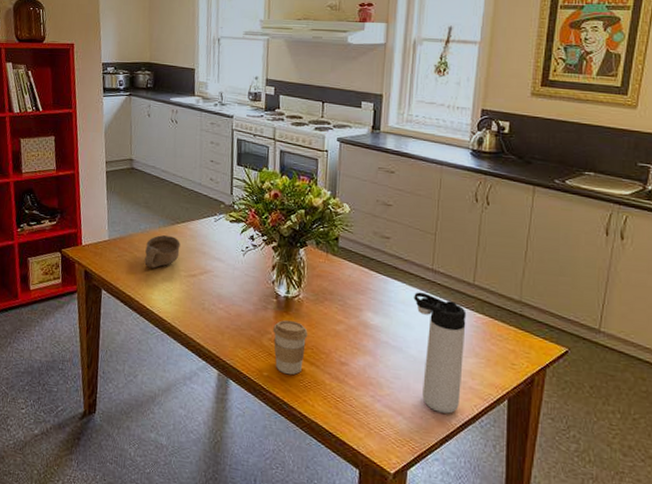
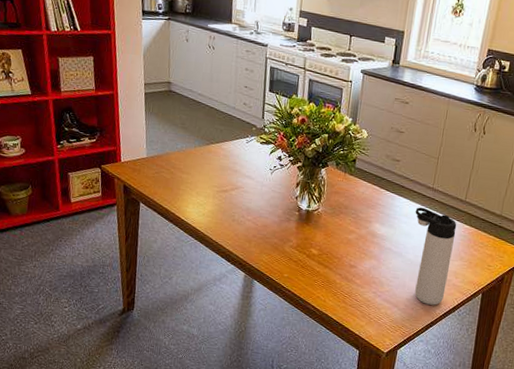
bowl: present [144,235,180,268] -> none [180,154,214,184]
coffee cup: present [273,320,308,375] -> none [294,230,324,276]

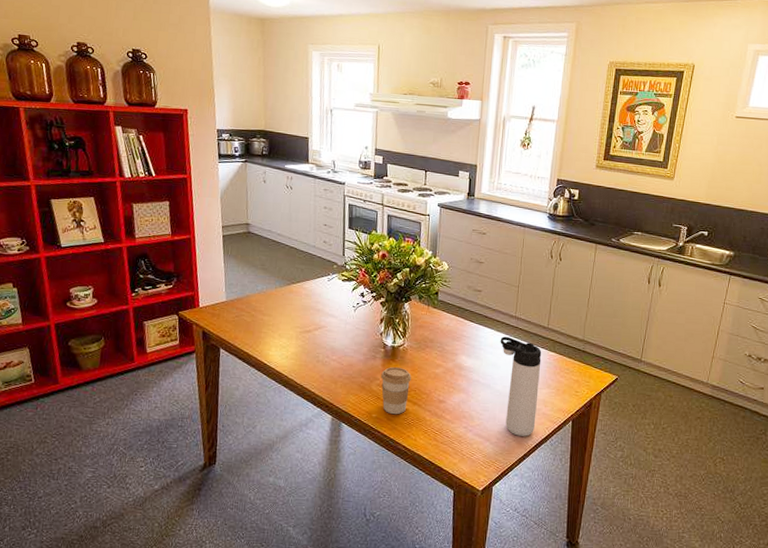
coffee cup: none [294,230,324,276] -> present [381,366,411,415]

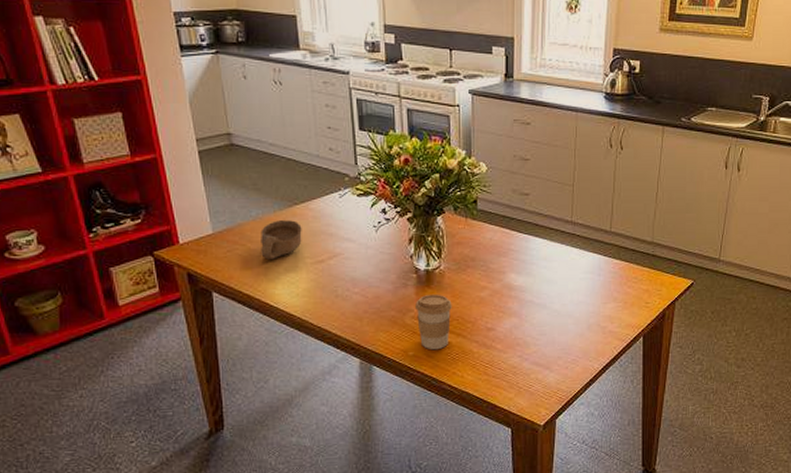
bowl: none [262,295,296,326] -> present [261,220,302,260]
thermos bottle: present [500,336,542,437] -> none [555,246,605,360]

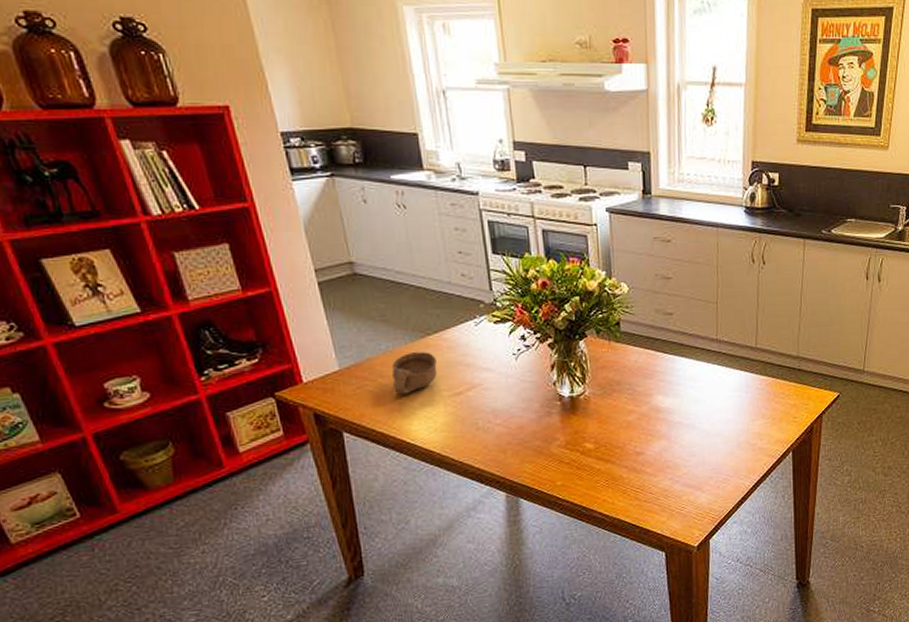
coffee cup: present [415,294,452,350] -> none [561,420,599,479]

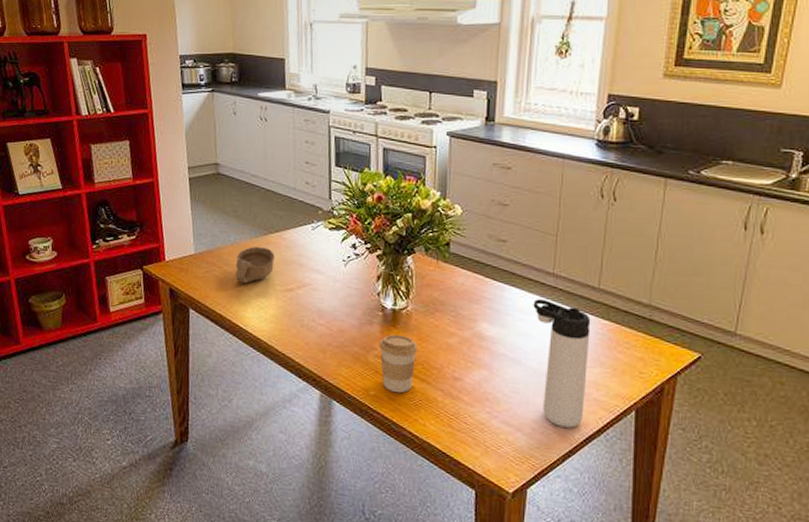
coffee cup: none [561,420,599,479] -> present [379,334,418,393]
thermos bottle: none [701,365,752,479] -> present [533,299,591,428]

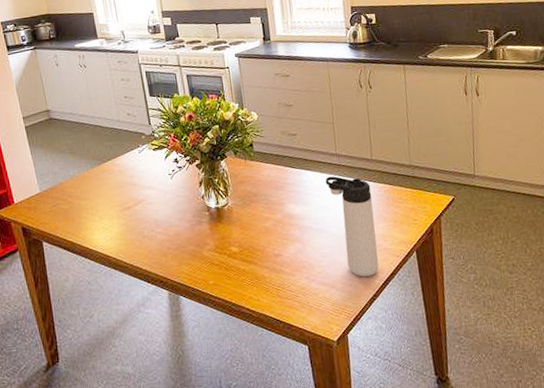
bowl: present [236,247,275,284] -> none [78,175,112,211]
coffee cup: present [379,334,418,393] -> none [210,227,243,278]

